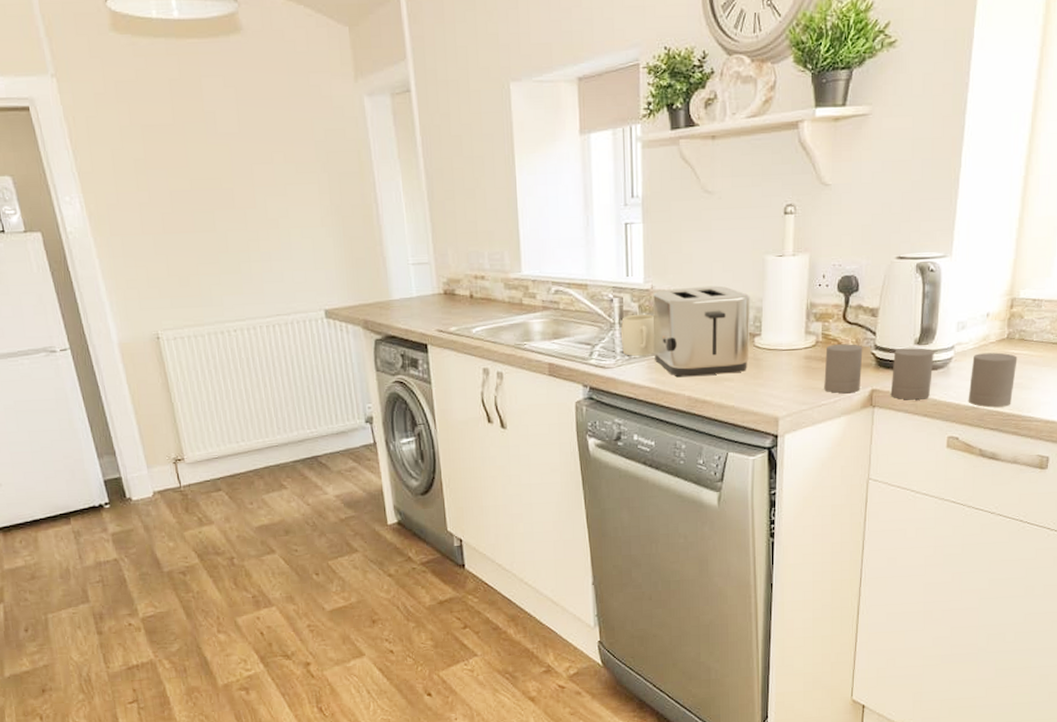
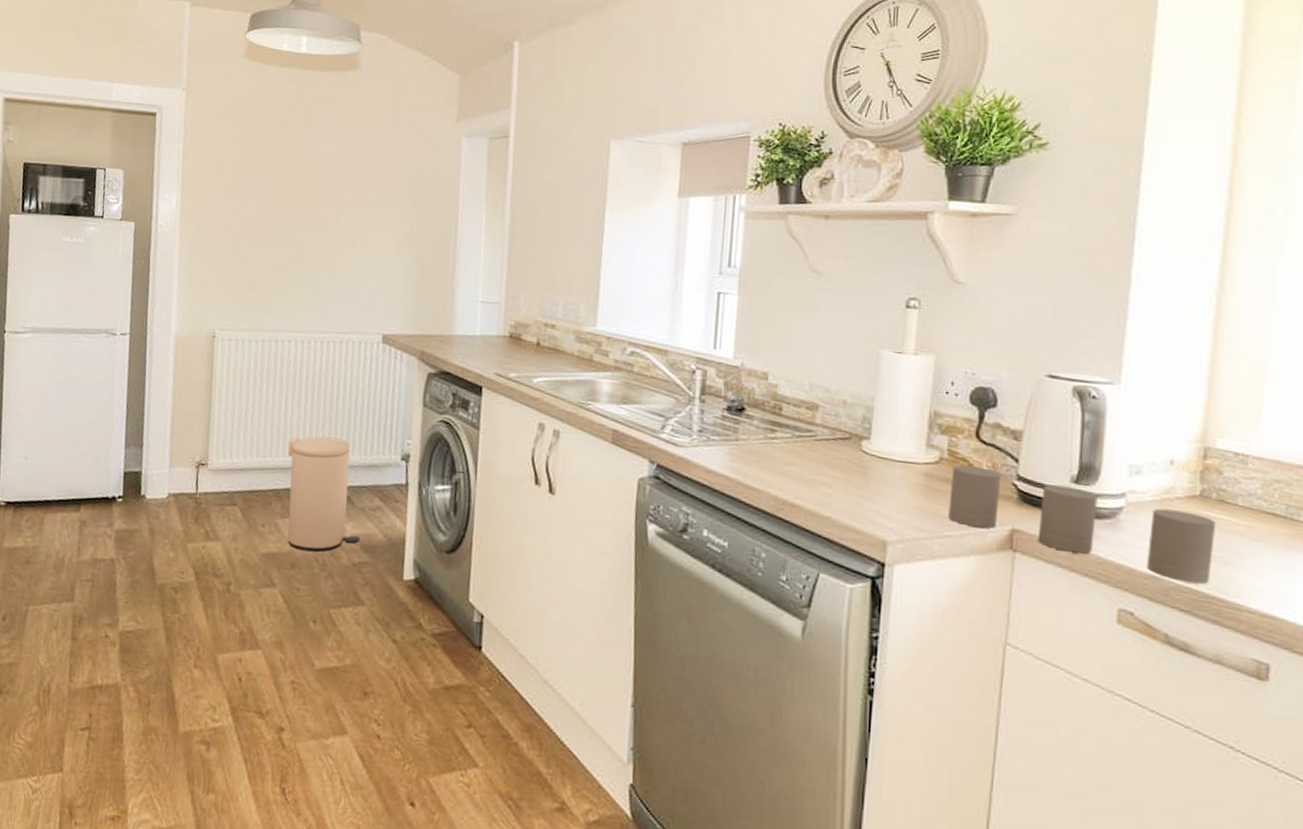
pedal bin: none [257,413,343,518] -> present [287,436,361,552]
mug: present [620,313,655,356] -> none [700,391,741,440]
toaster: present [652,285,750,378] -> none [737,369,859,479]

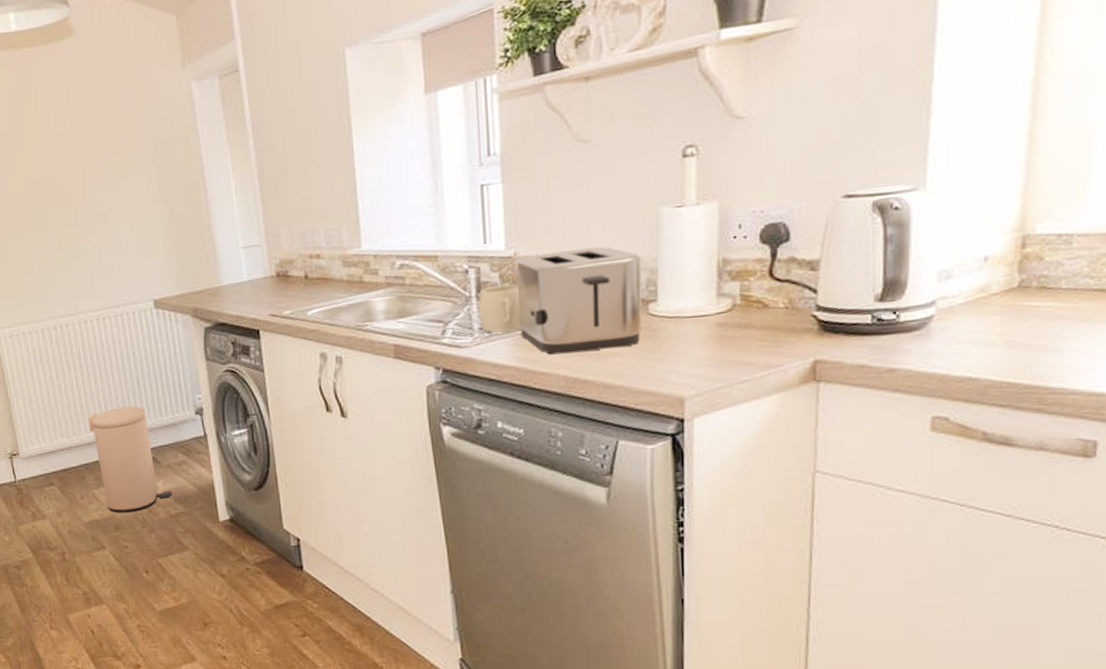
mug: none [700,391,741,440] -> present [478,284,521,333]
toaster: none [737,369,859,479] -> present [516,246,642,355]
canister: present [948,464,1216,585] -> none [745,305,1037,379]

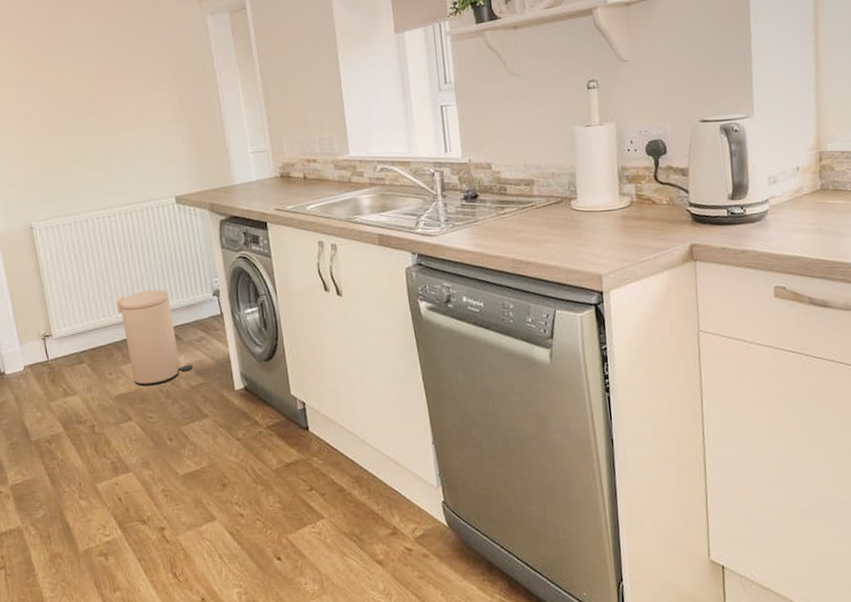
mug: present [478,284,521,333] -> none [443,185,477,224]
toaster: present [516,246,642,355] -> none [471,156,567,242]

